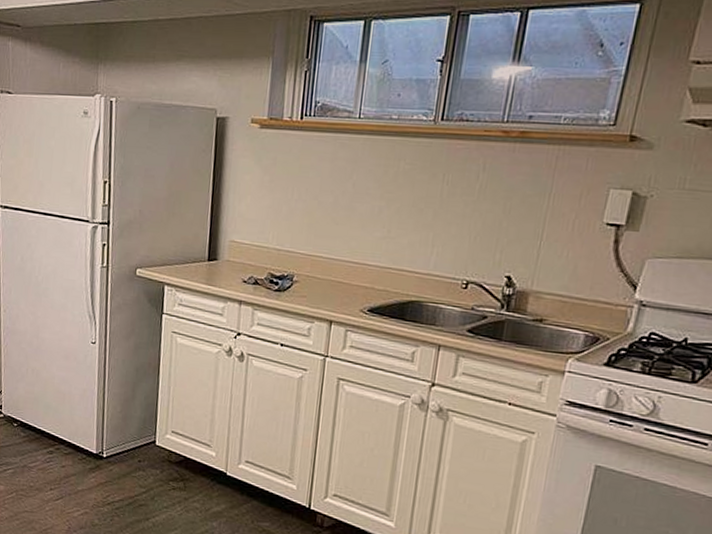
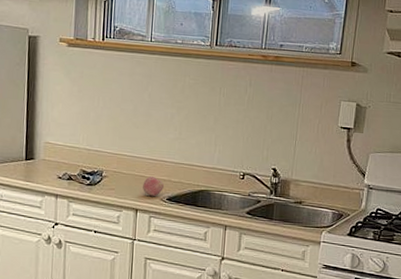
apple: none [339,282,365,307] -> present [143,176,164,197]

